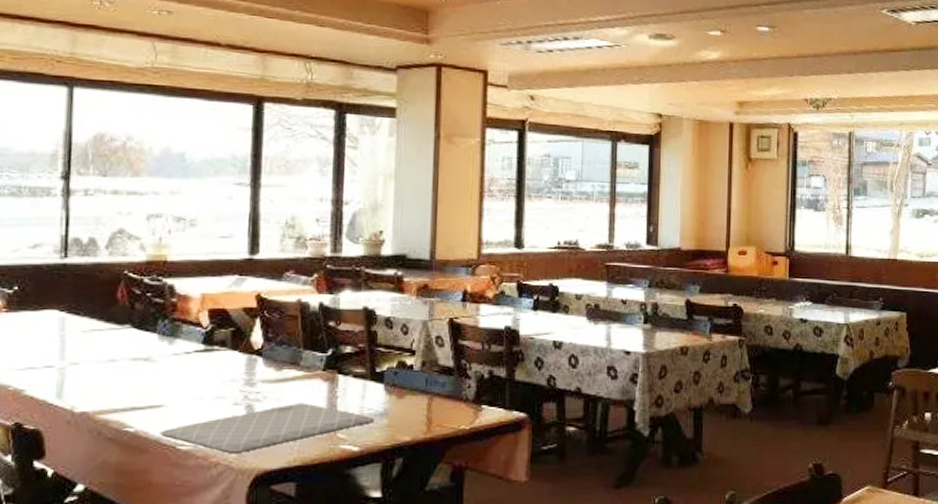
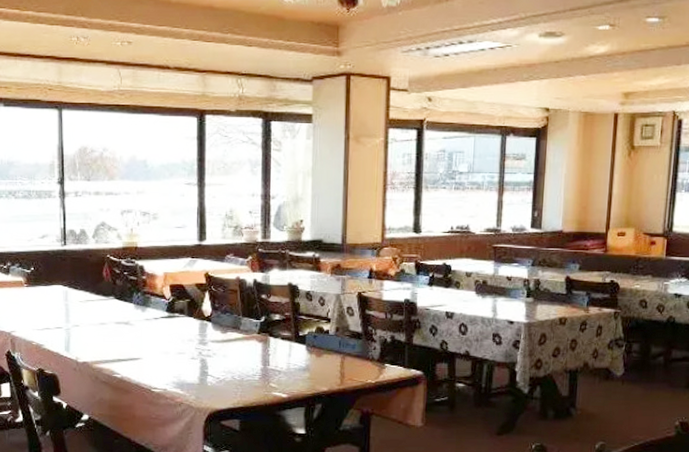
placemat: present [160,402,374,452] -> none [139,358,298,395]

